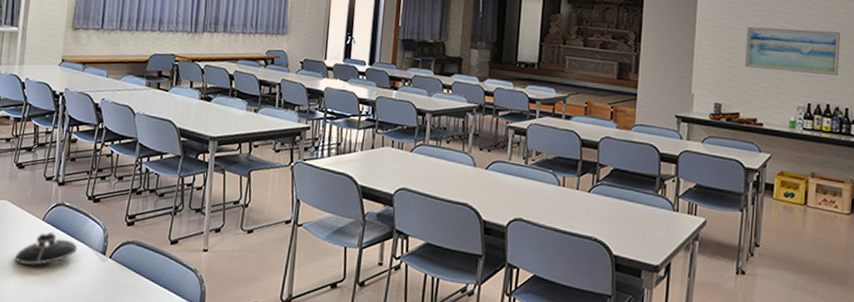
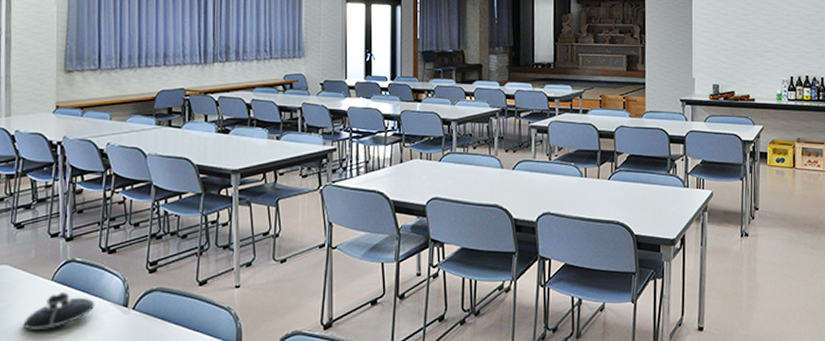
wall art: present [745,26,841,75] -> none [736,10,814,49]

